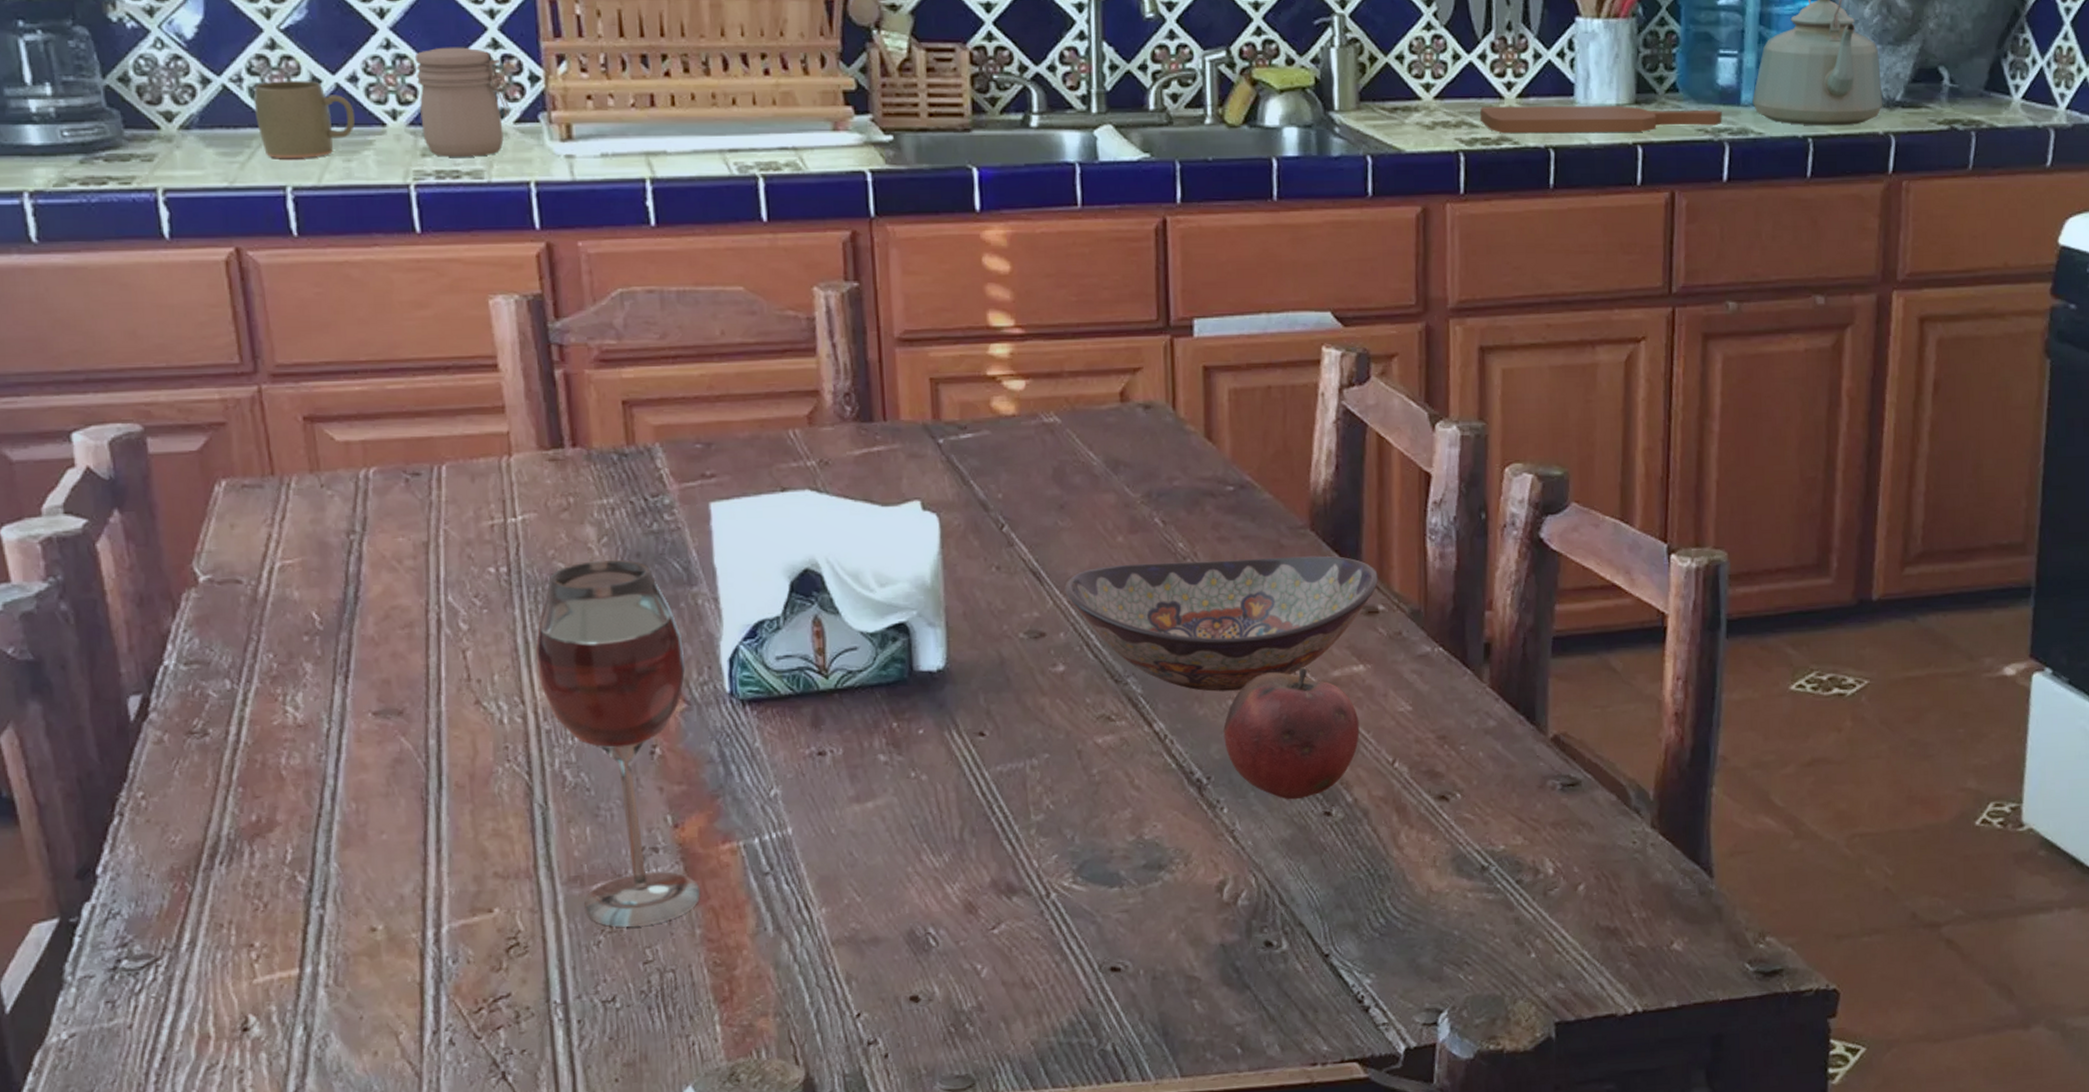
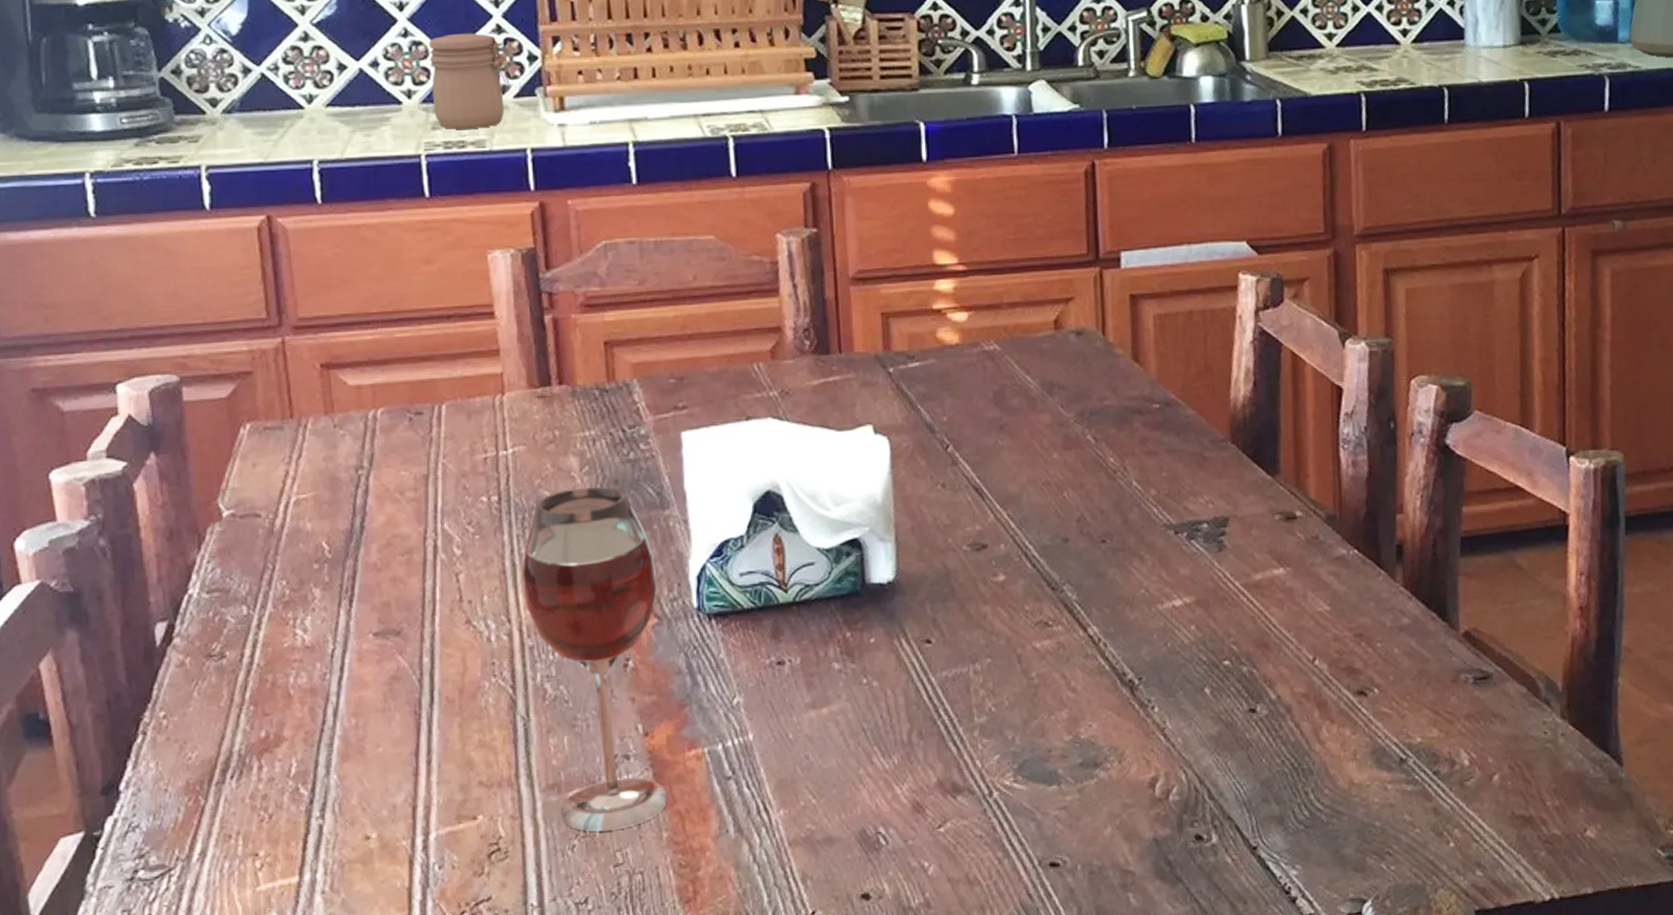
mug: present [253,81,355,158] -> none [288,67,375,136]
decorative bowl: present [1064,555,1379,692] -> none [1004,466,1296,597]
fruit: present [1223,667,1360,800] -> none [1153,571,1282,698]
cutting board: present [1479,106,1722,134] -> none [1378,47,1602,76]

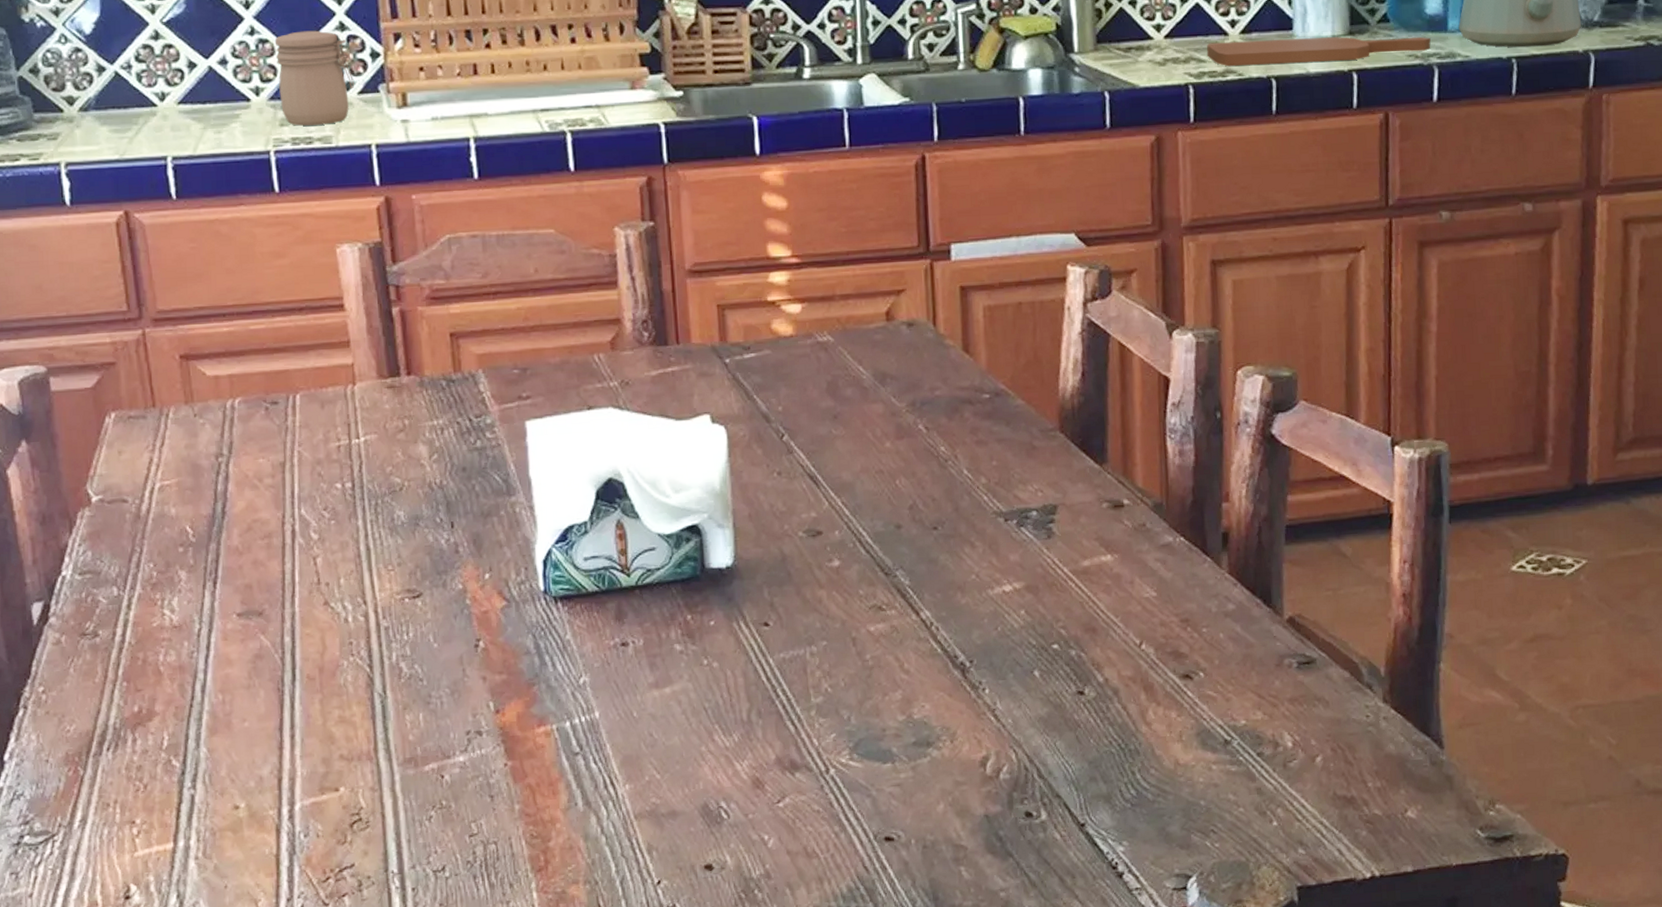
wineglass: present [521,487,668,832] -> none [375,474,519,804]
cutting board: none [1378,47,1602,76] -> present [1206,37,1431,67]

